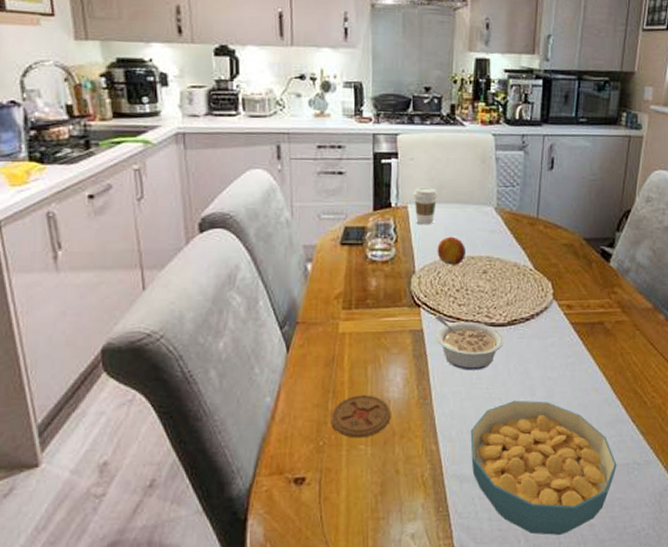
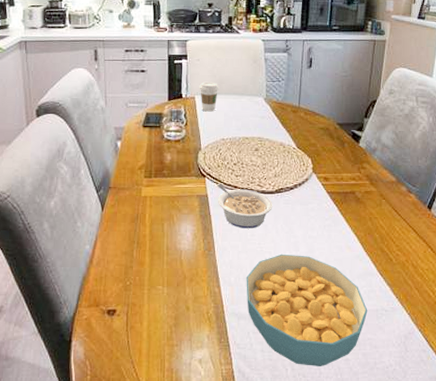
coaster: present [330,394,390,439] -> none [135,245,182,280]
fruit: present [437,236,465,265] -> none [218,121,241,144]

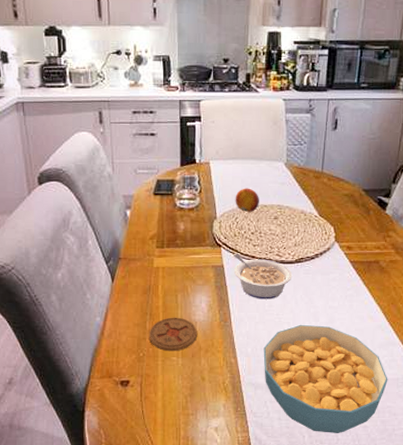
coaster: none [135,245,182,280] -> present [148,317,197,352]
coffee cup: present [199,82,219,112] -> none [214,145,236,178]
fruit: none [218,121,241,144] -> present [235,188,259,212]

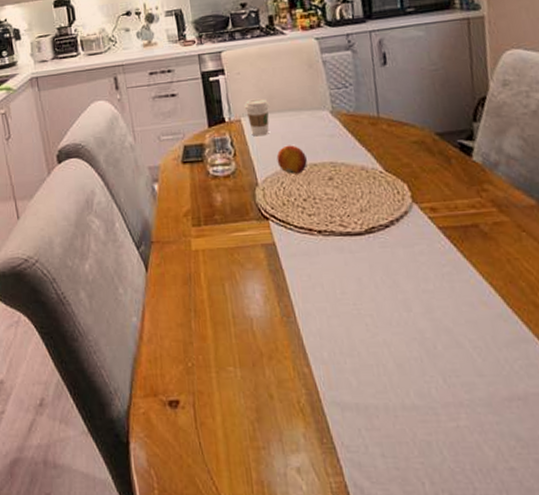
coaster: present [148,317,197,352] -> none [195,313,255,360]
coffee cup: none [214,145,236,178] -> present [244,98,270,137]
legume: present [234,253,293,299] -> none [286,226,365,285]
cereal bowl: present [263,324,388,433] -> none [343,316,531,479]

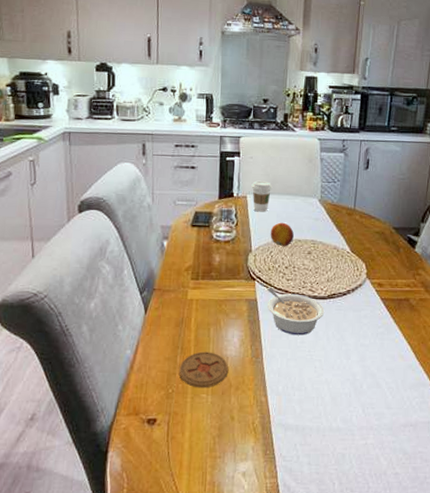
coaster: none [195,313,255,360] -> present [179,351,228,388]
legume: none [286,226,365,285] -> present [267,287,325,335]

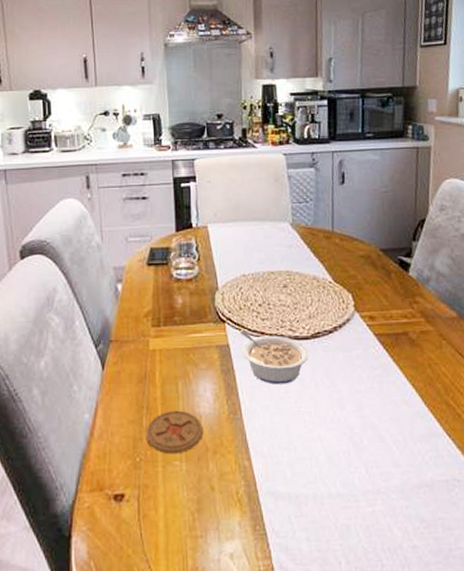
coffee cup: present [251,180,273,212] -> none [212,207,236,243]
fruit: present [270,222,294,246] -> none [238,253,265,281]

